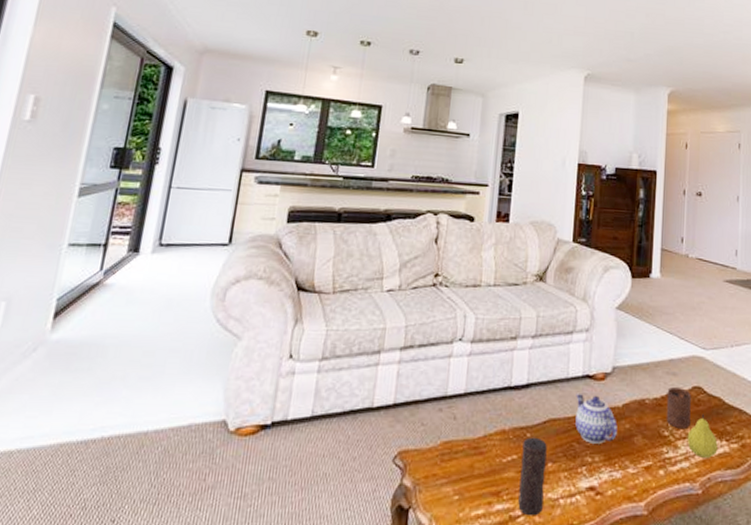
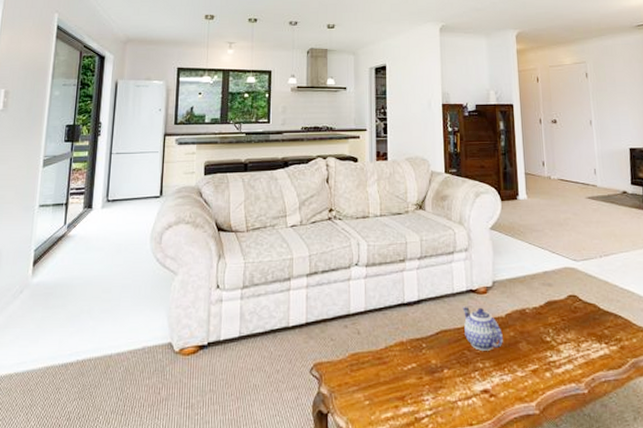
candle: present [518,437,547,516] -> none [420,347,444,418]
cup: present [666,387,691,428] -> none [545,297,570,334]
fruit: present [687,414,718,458] -> none [568,320,598,360]

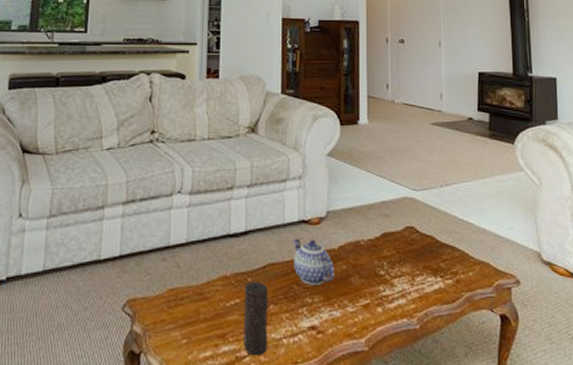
candle: none [420,347,444,418] -> present [244,281,268,356]

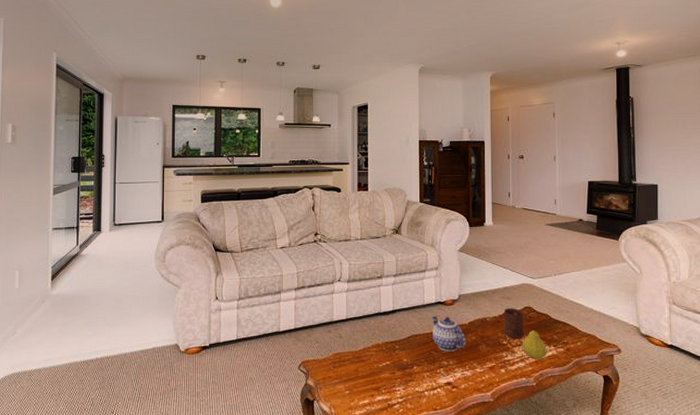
candle: present [244,281,268,356] -> none [393,348,412,404]
cup: none [381,228,405,267] -> present [503,308,524,338]
fruit: none [402,252,433,294] -> present [522,327,547,359]

